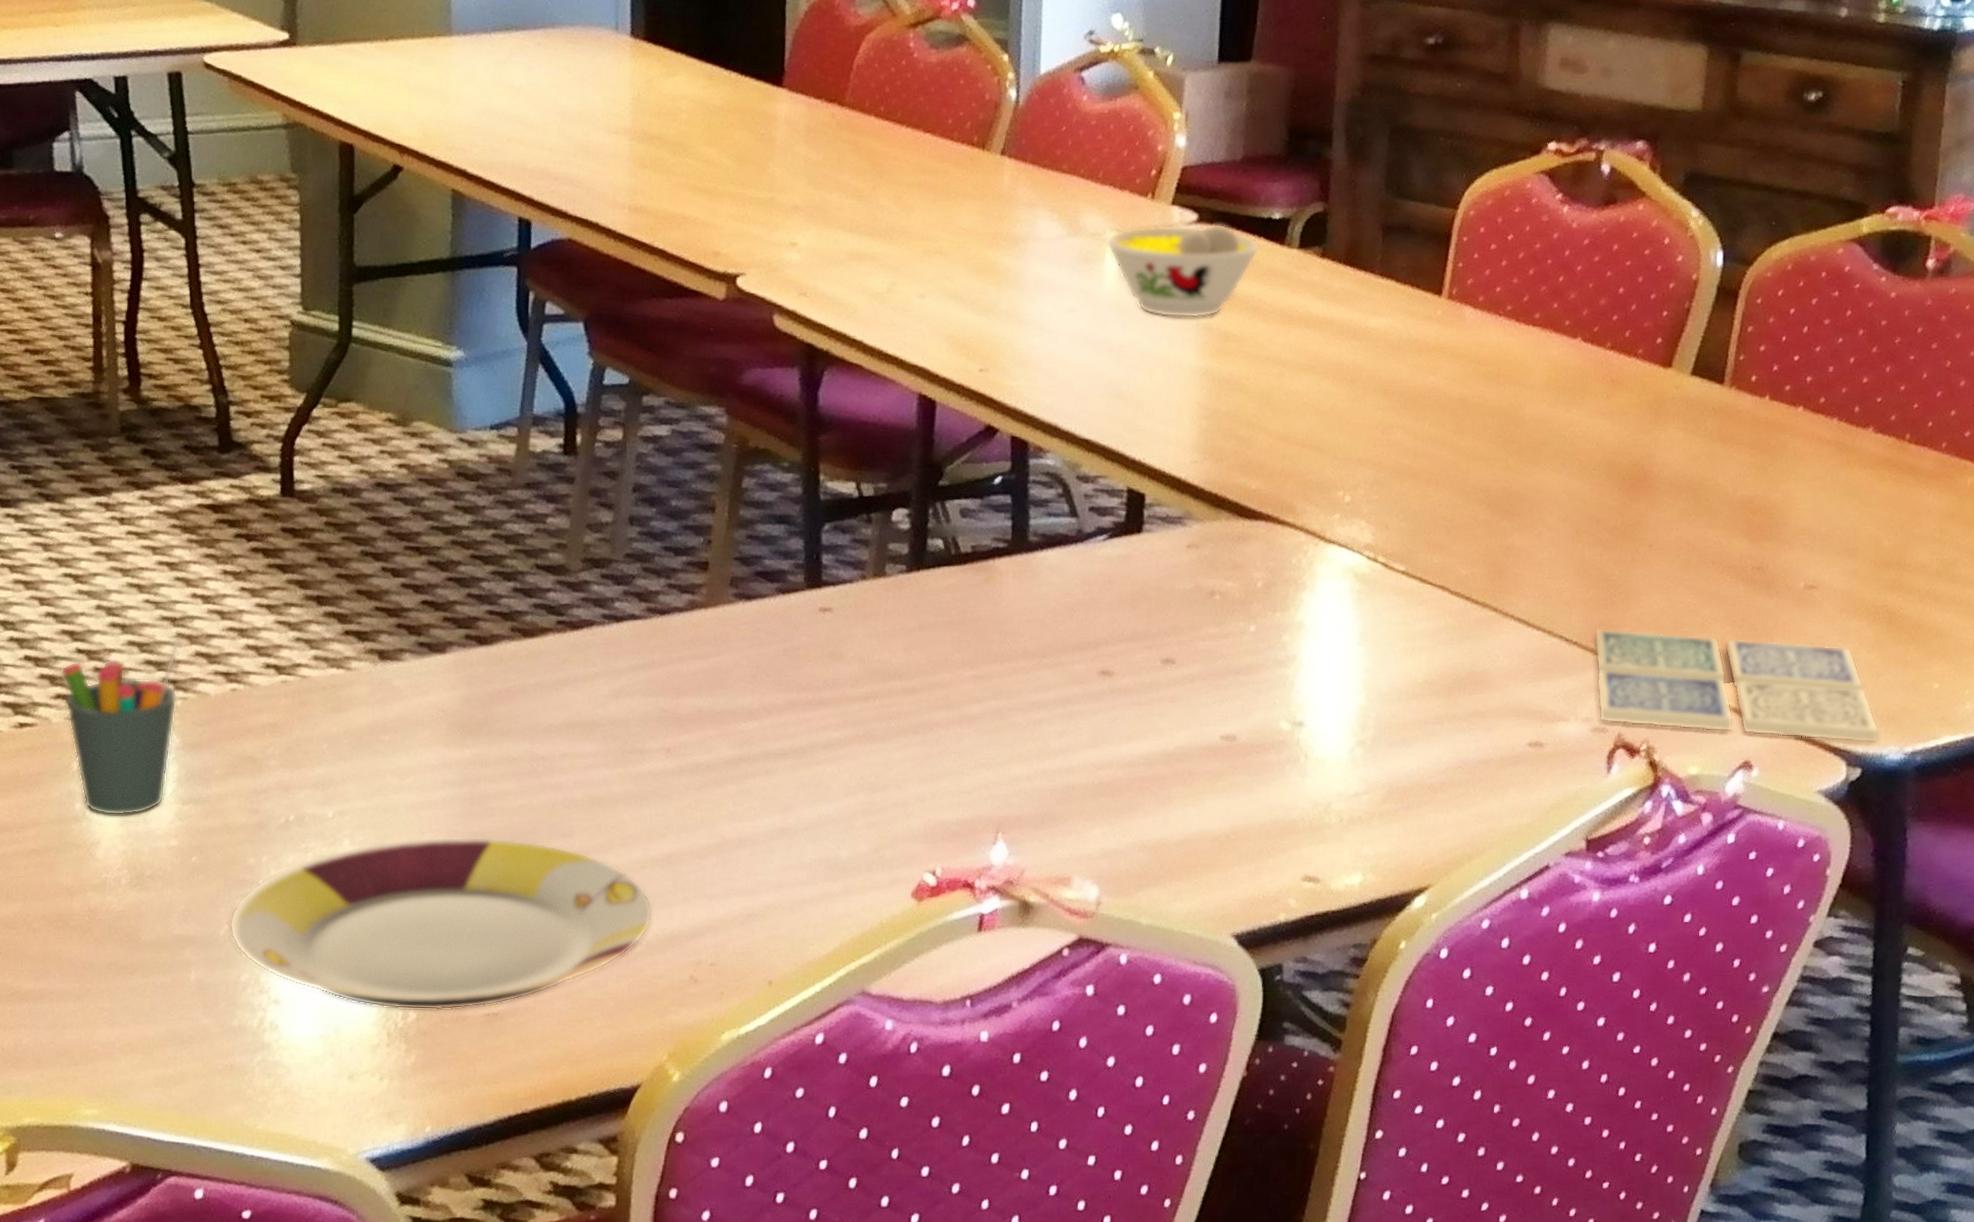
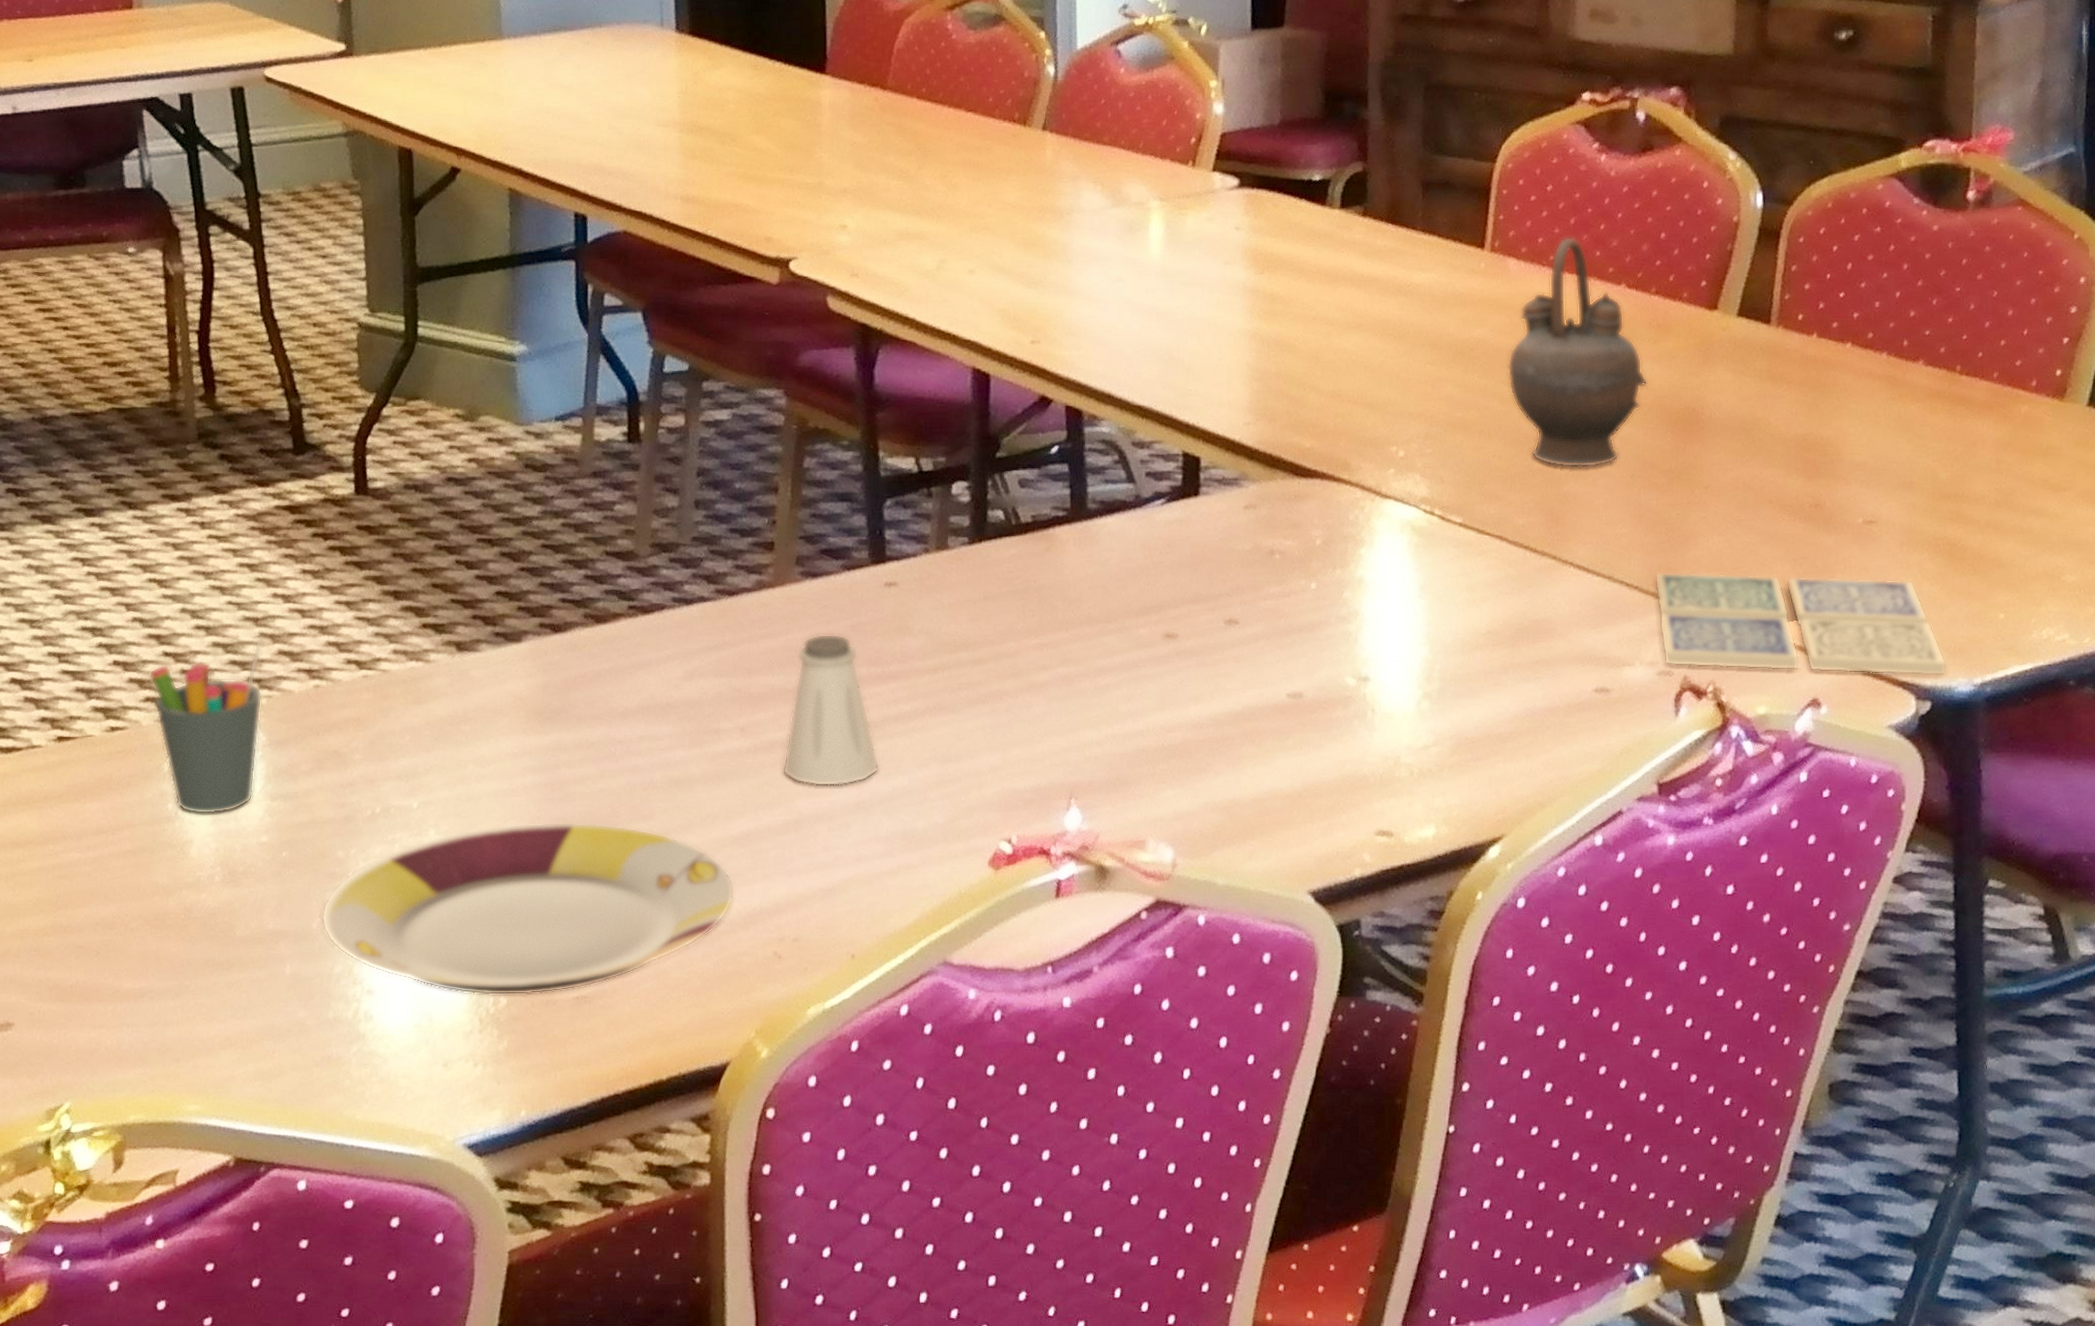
saltshaker: none [707,657,805,812] -> present [783,634,879,786]
bowl: present [1106,223,1260,318] -> none [1150,188,1302,282]
teapot: none [1458,287,1599,522] -> present [1507,236,1649,469]

